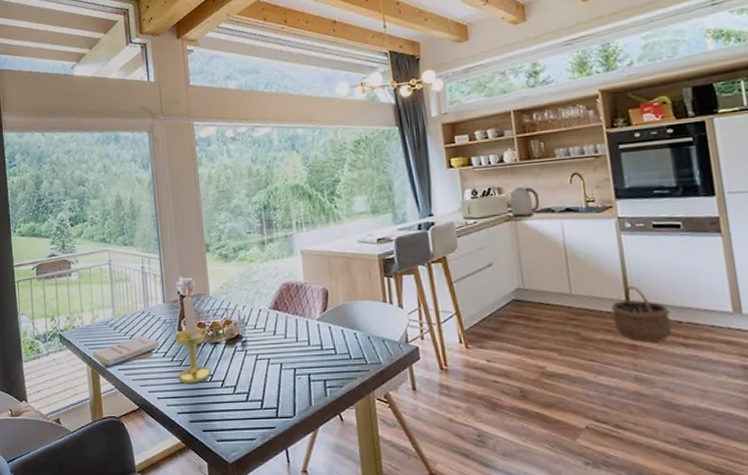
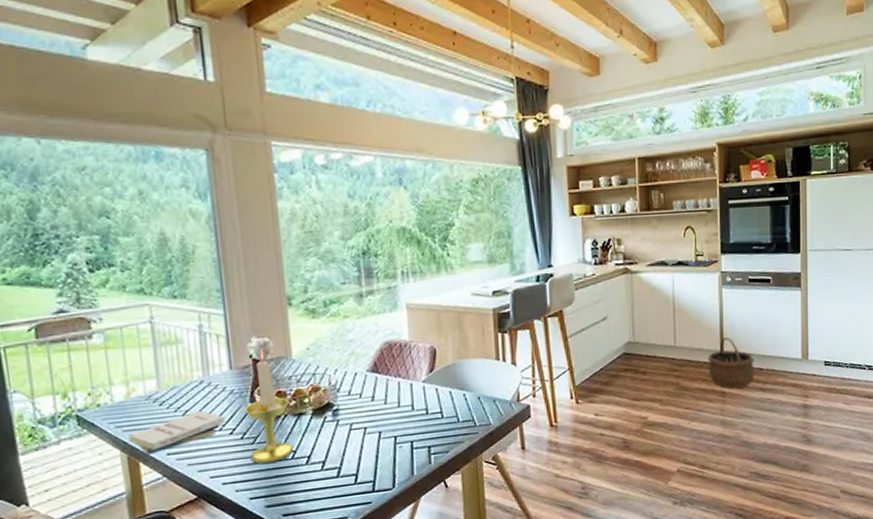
toaster: present [460,195,509,220] -> none [580,246,626,273]
kettle: present [509,187,540,218] -> none [628,239,655,270]

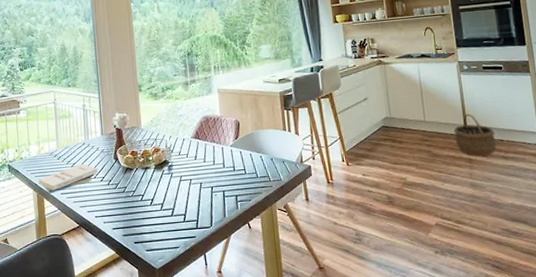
candlestick: present [245,347,294,464] -> none [110,120,142,203]

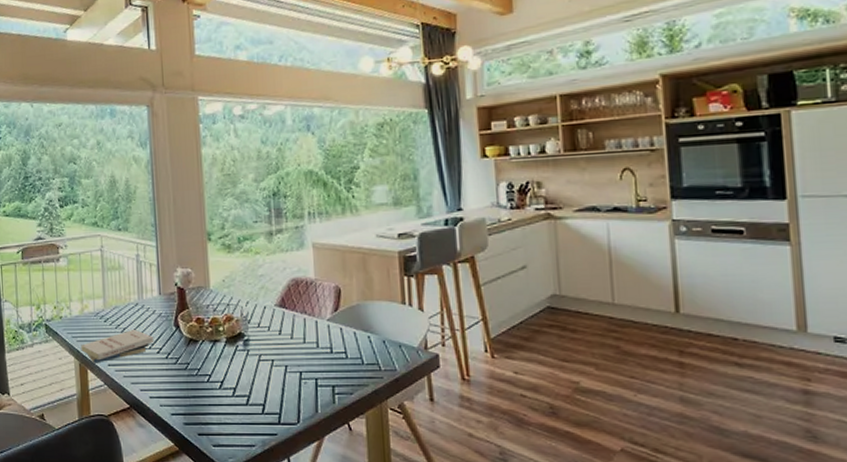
wicker basket: present [453,113,497,157] -> none [657,296,726,360]

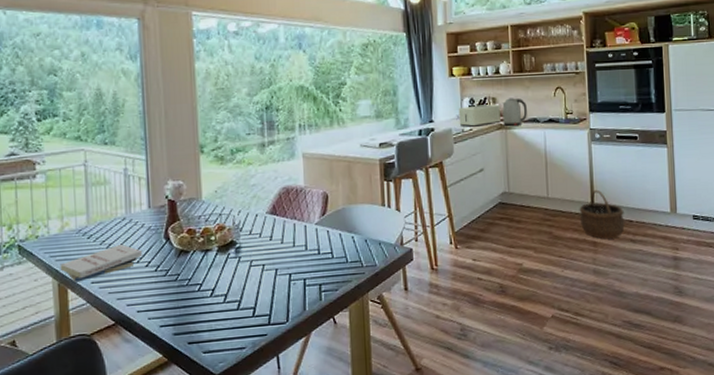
toaster: none [493,189,548,217] -> present [458,104,500,128]
kettle: none [549,182,583,216] -> present [502,98,527,126]
wicker basket: none [657,296,726,360] -> present [579,189,625,239]

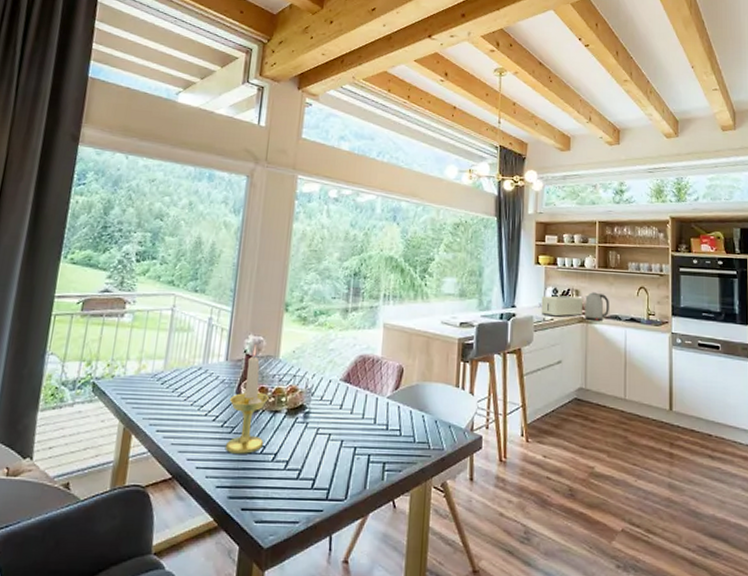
books: present [60,243,143,282] -> none [128,394,213,429]
candlestick: none [160,189,200,295] -> present [225,345,269,454]
wicker basket: present [579,189,625,239] -> none [656,397,703,452]

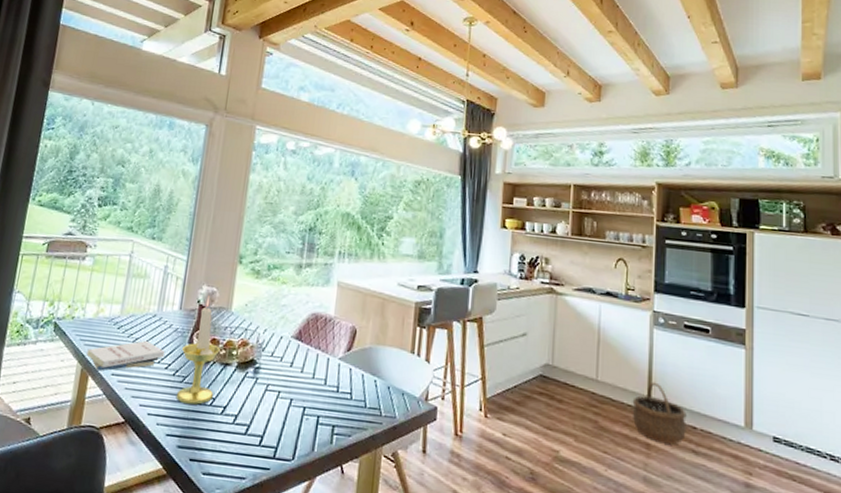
books: none [128,394,213,429] -> present [86,340,166,371]
toaster: present [541,295,582,318] -> none [505,262,552,287]
kettle: present [585,292,609,321] -> none [554,261,583,293]
wicker basket: none [656,397,703,452] -> present [632,381,687,445]

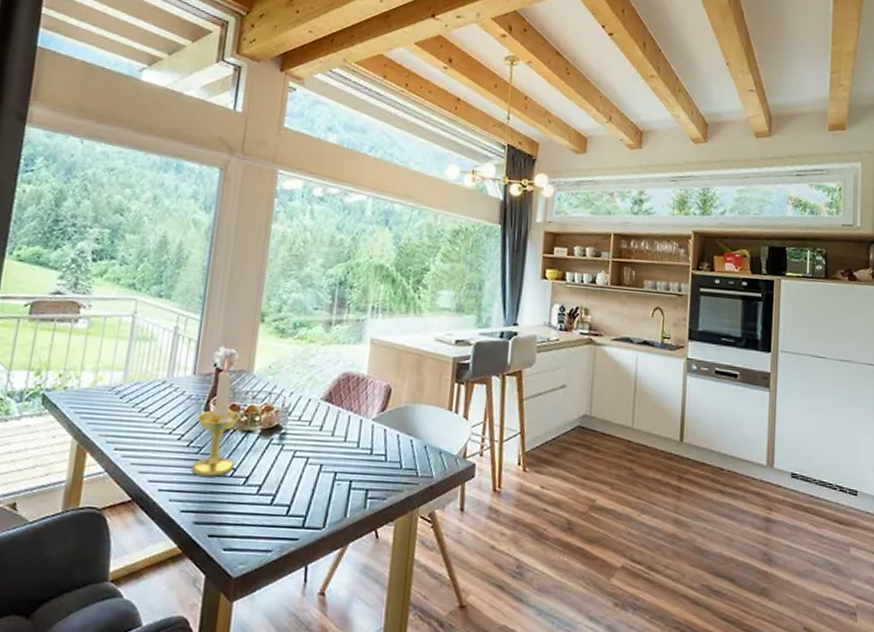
books: present [86,340,166,371] -> none [83,409,178,446]
wicker basket: present [632,381,687,445] -> none [665,427,715,486]

